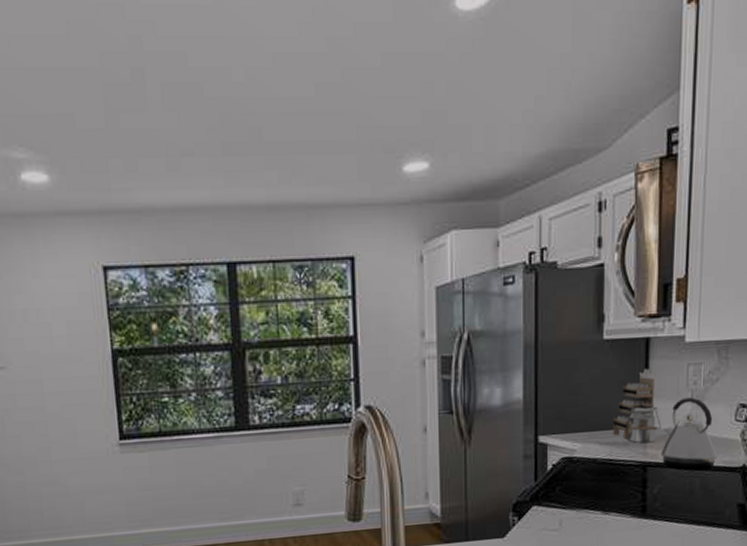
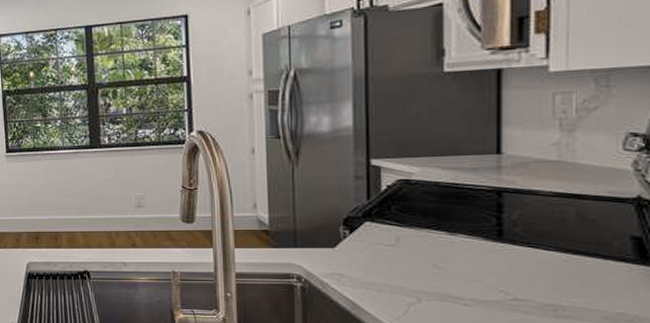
spice rack: present [613,369,661,443] -> none [458,98,519,170]
kettle: present [661,397,718,472] -> none [521,126,599,199]

